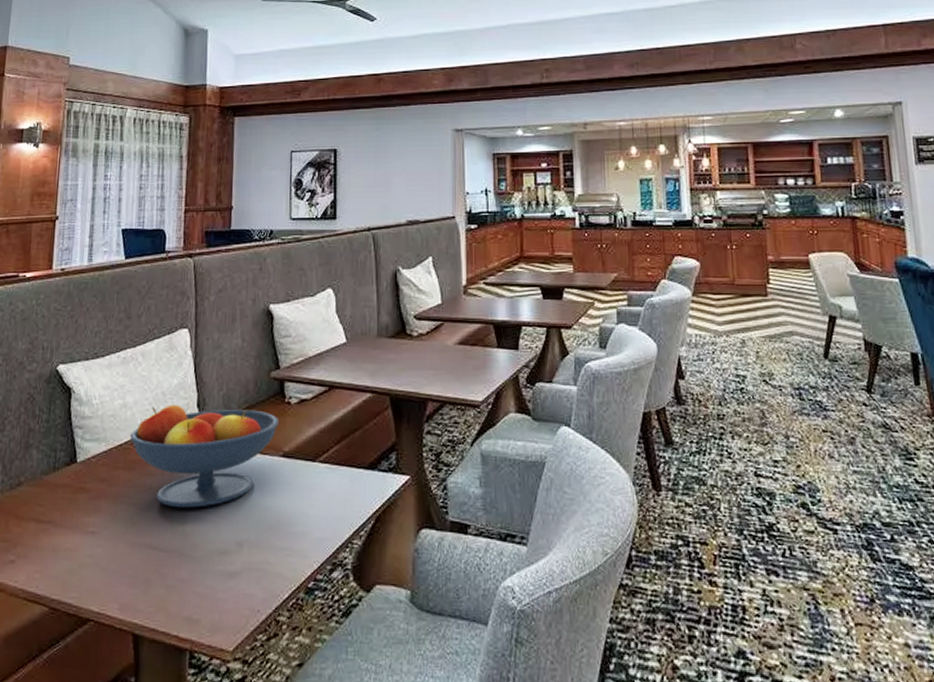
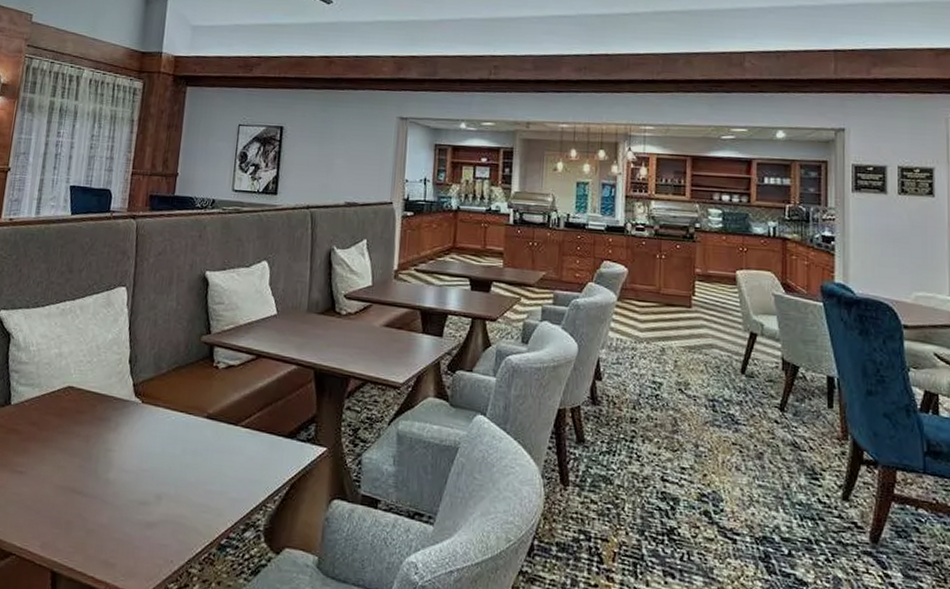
fruit bowl: present [130,404,279,508] -> none [63,358,206,459]

